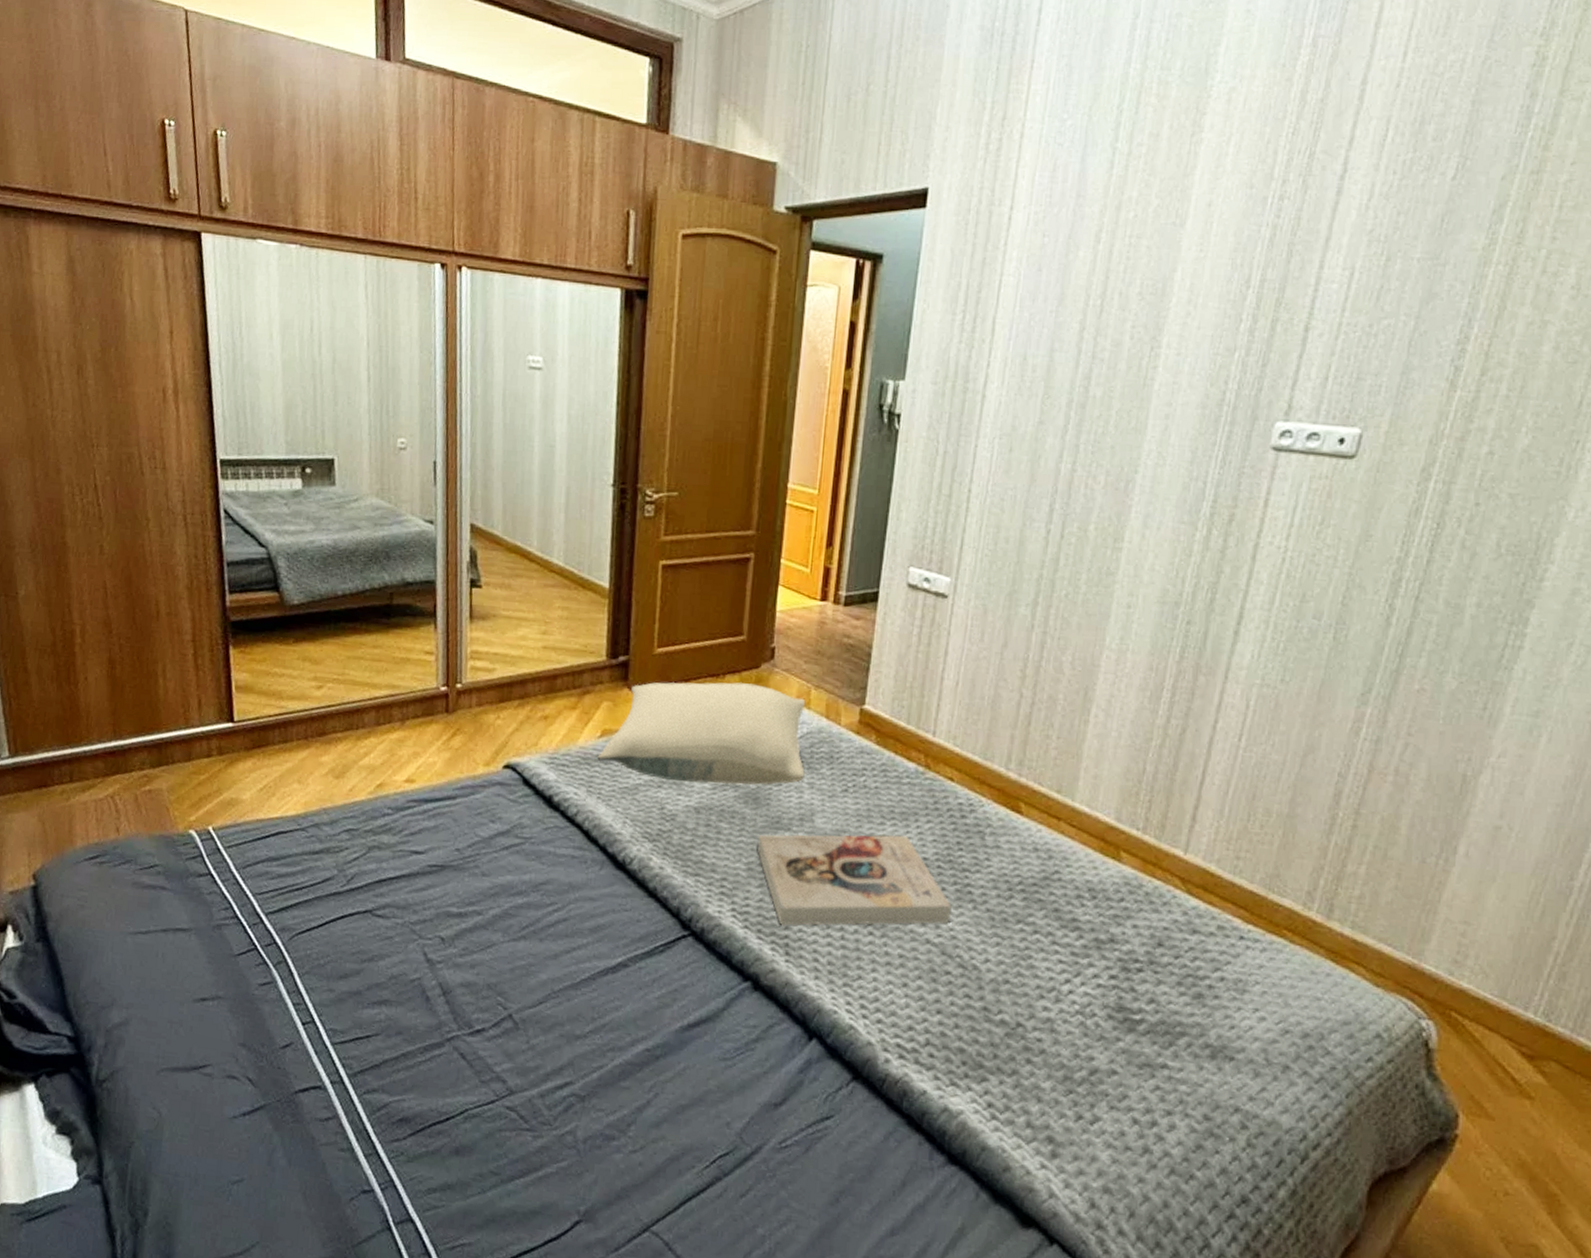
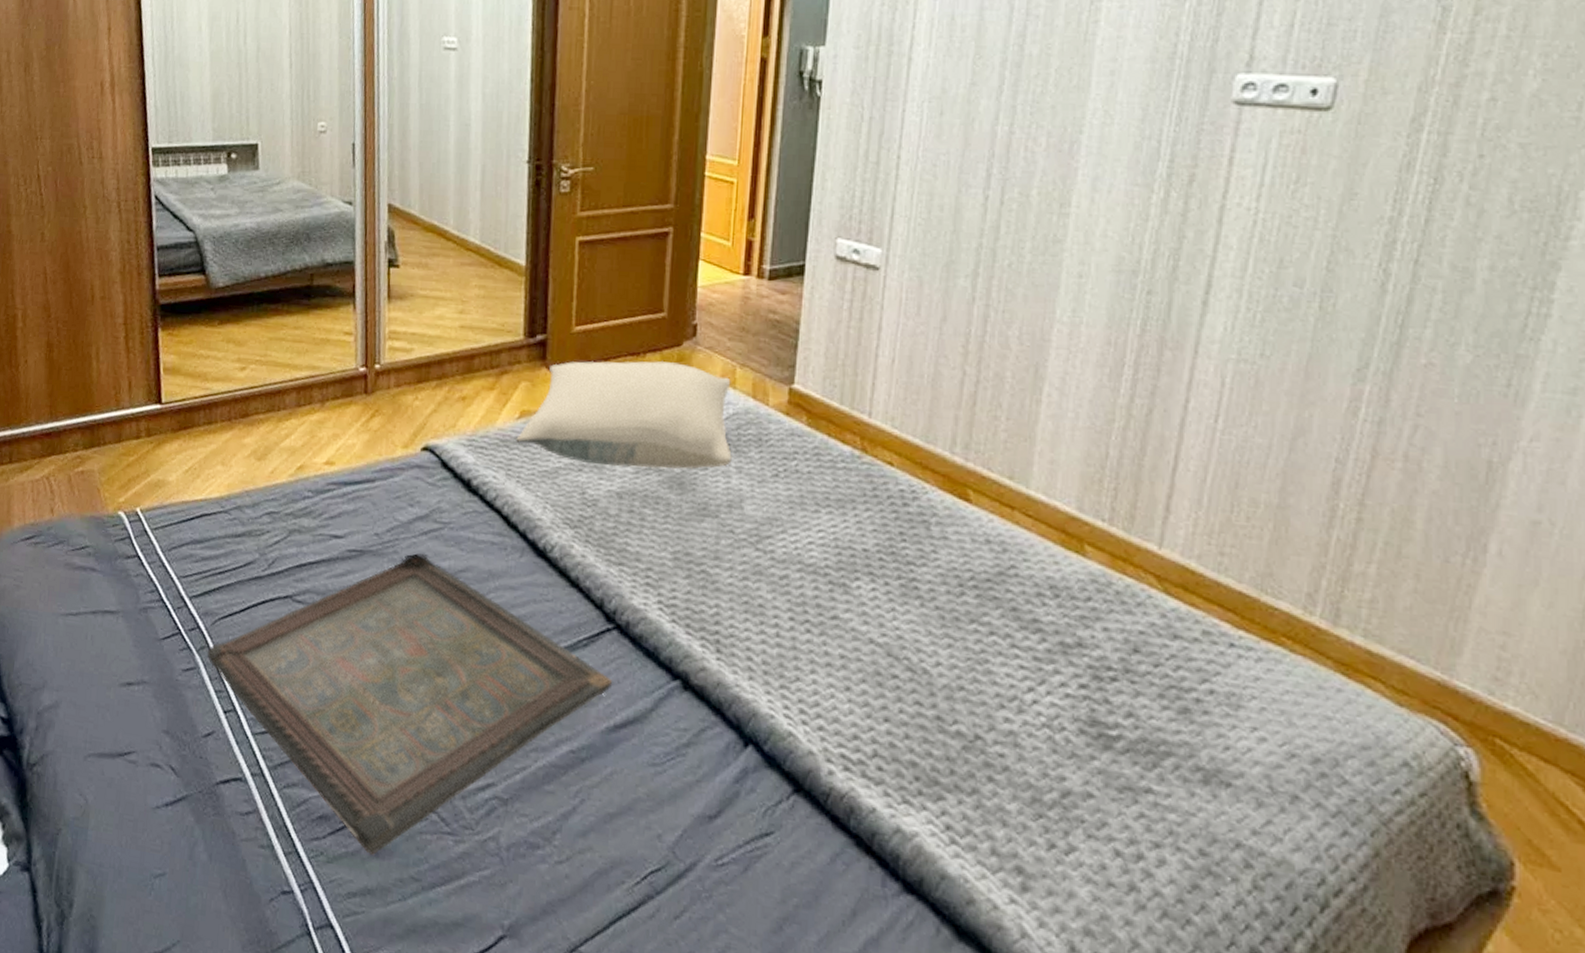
serving tray: none [284,868,687,1153] -> present [206,553,613,855]
book: present [756,834,952,926] -> none [683,522,896,622]

